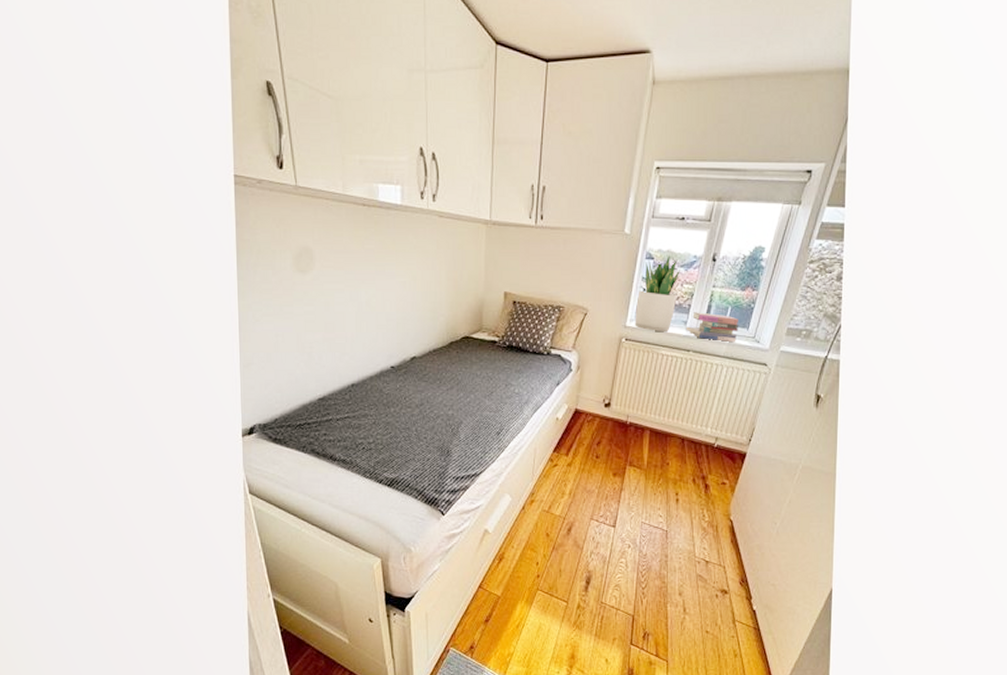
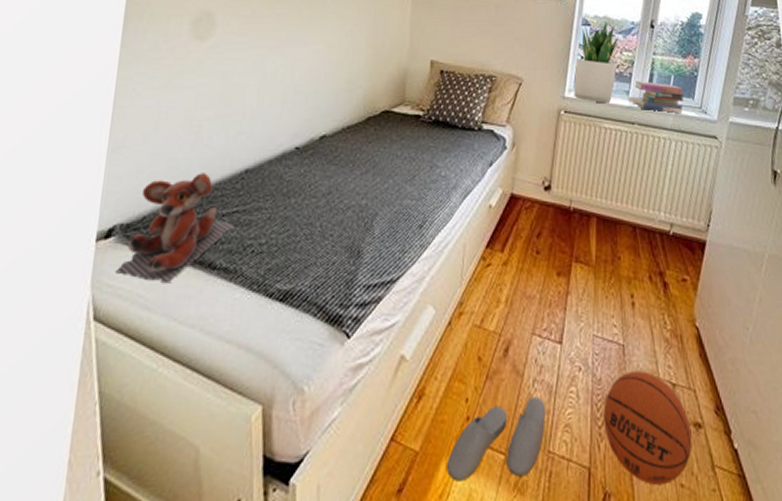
stuffed animal: none [260,386,347,469] -> present [116,173,234,282]
slippers: none [522,564,600,618] -> present [447,397,545,482]
basketball: none [647,550,719,631] -> present [603,370,692,486]

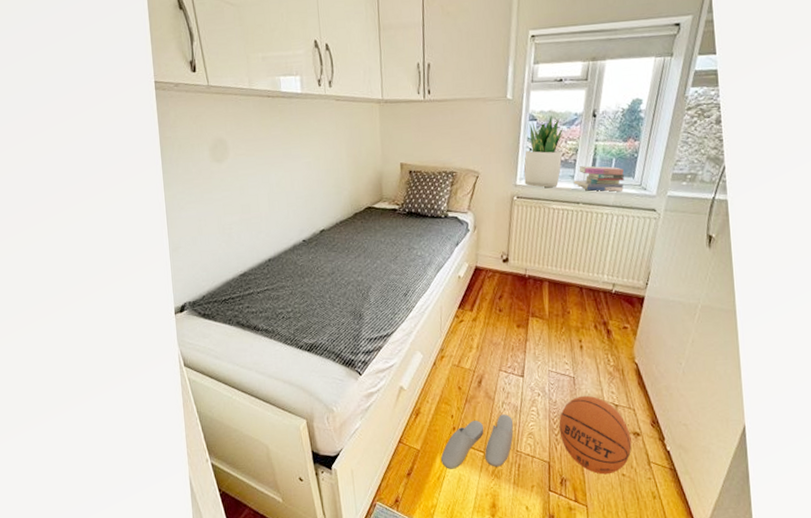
stuffed animal: present [116,173,234,282] -> none [192,263,268,340]

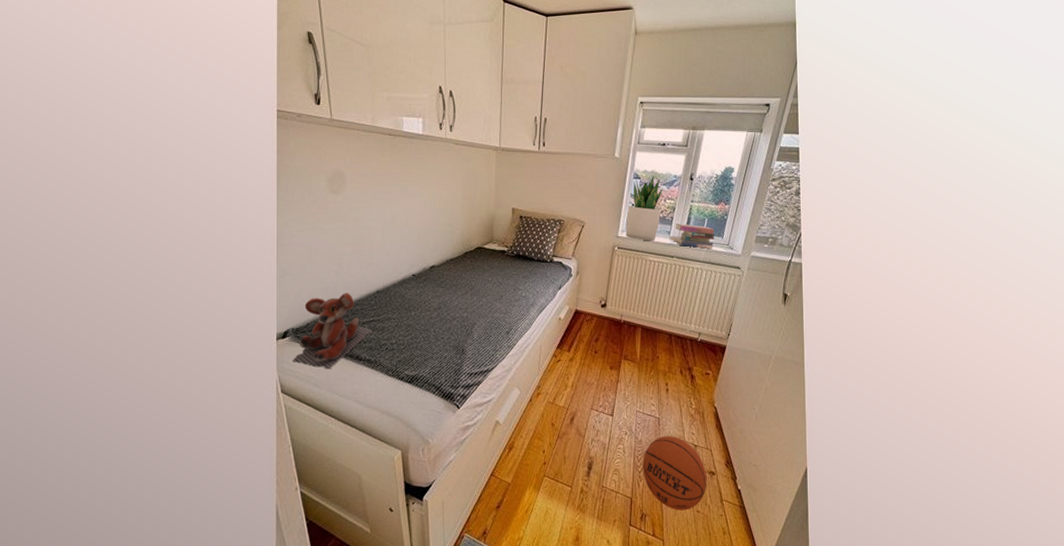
stuffed animal: none [192,263,268,340] -> present [293,293,372,369]
slippers: present [441,414,514,469] -> none [531,451,600,503]

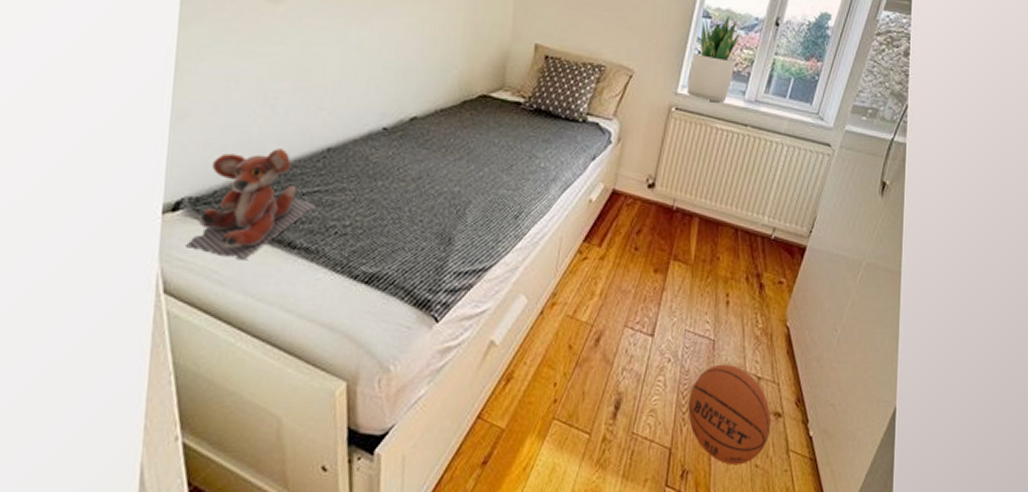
books: present [669,223,714,250] -> none [744,81,801,119]

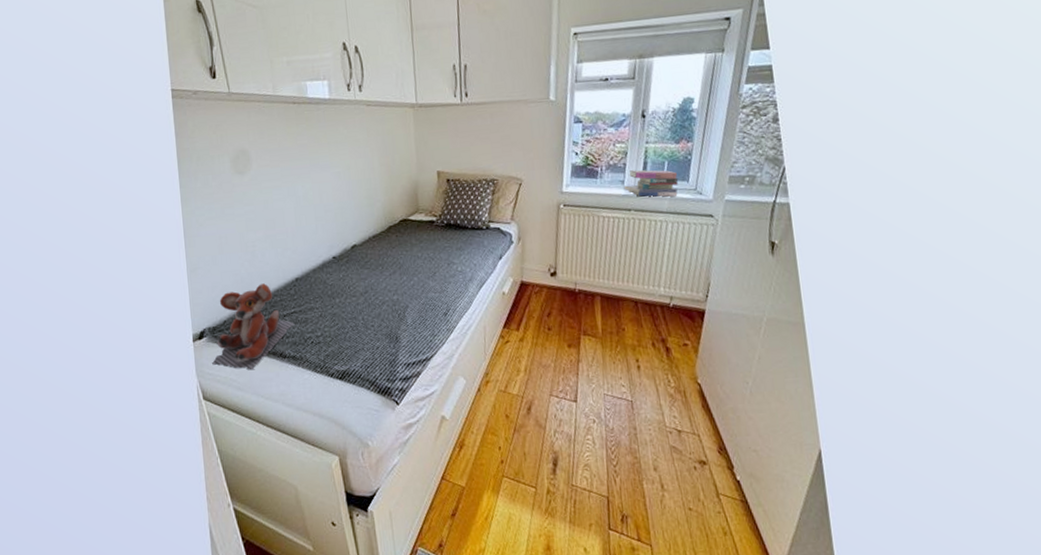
planter: present [687,17,740,103] -> none [570,118,611,195]
basketball: present [688,364,771,465] -> none [617,420,698,510]
books: none [744,81,801,119] -> present [624,169,678,197]

